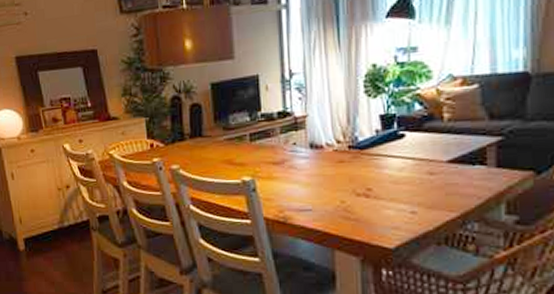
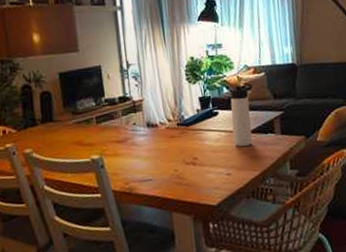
thermos bottle: none [423,99,459,180] -> present [230,84,253,147]

